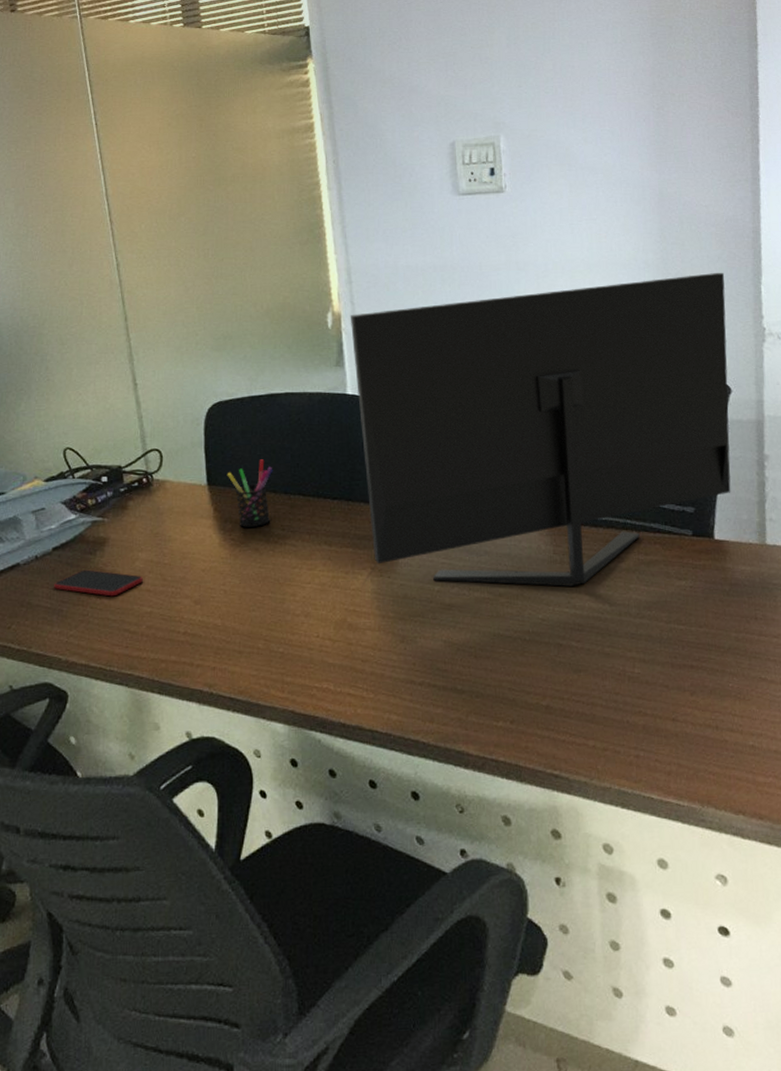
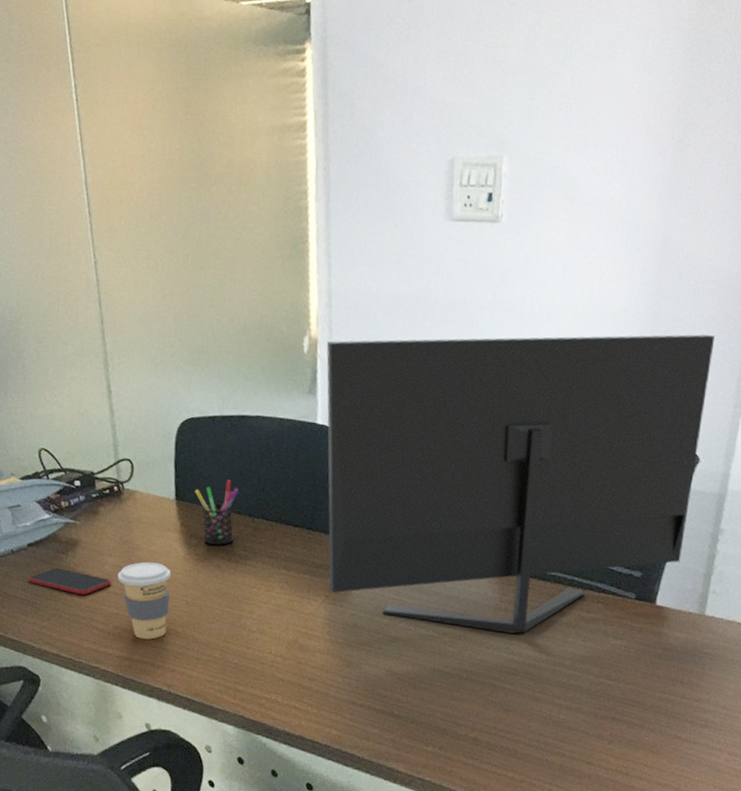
coffee cup: none [149,552,206,637] -> present [117,562,171,640]

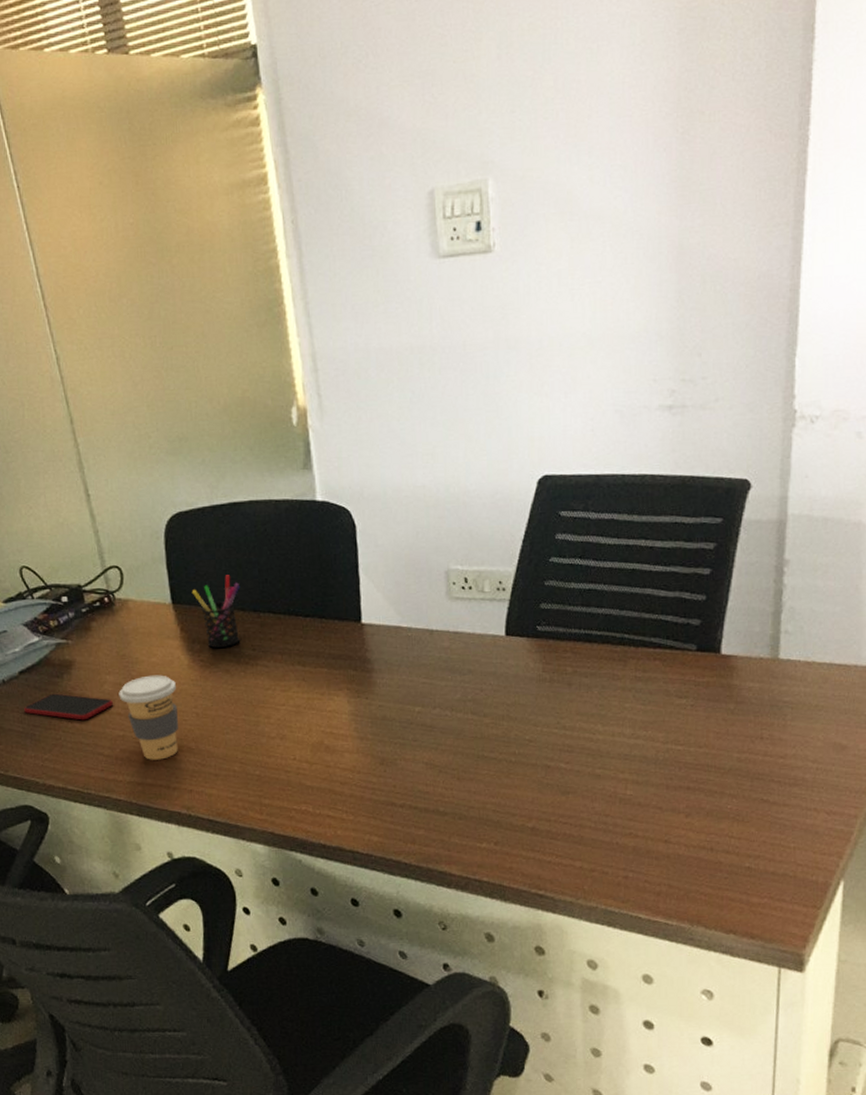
monitor: present [326,334,716,634] -> none [316,344,752,706]

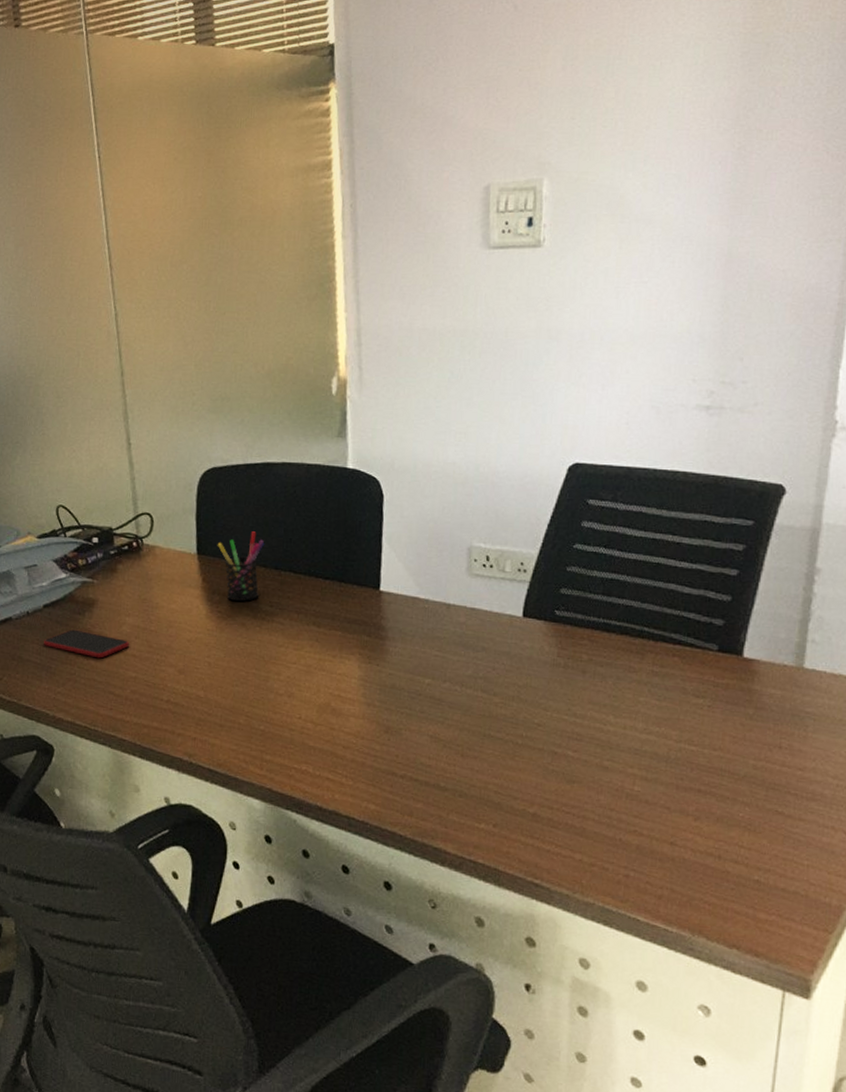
coffee cup: present [118,675,178,760] -> none [135,621,192,705]

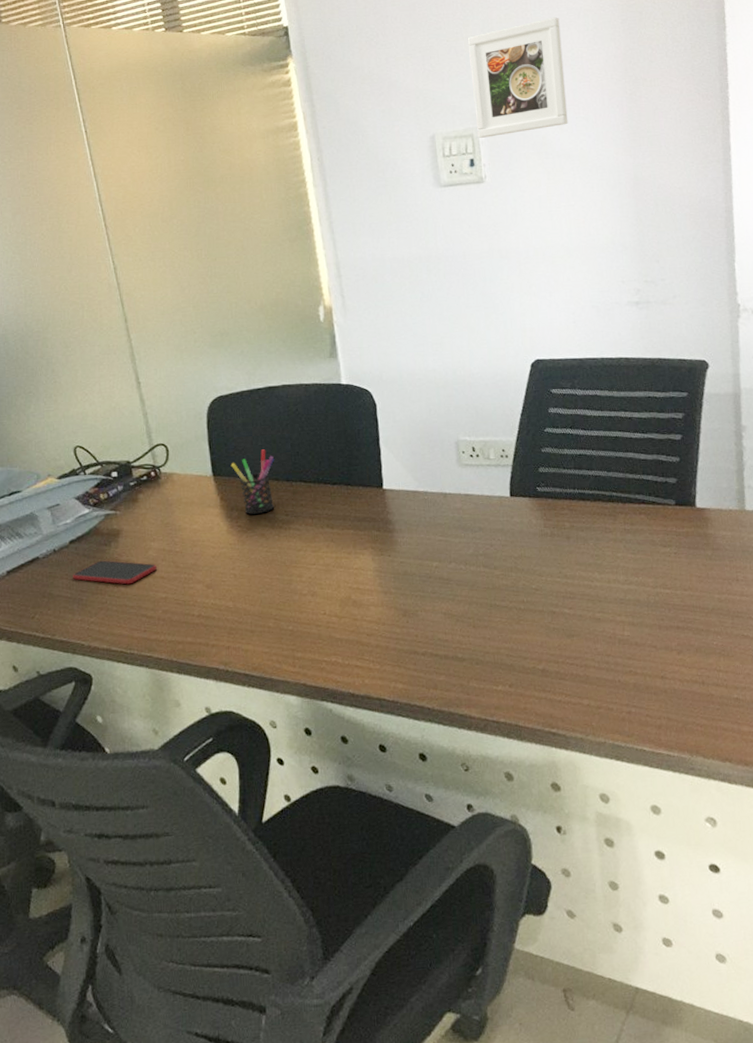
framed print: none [541,46,663,192] -> present [467,17,568,138]

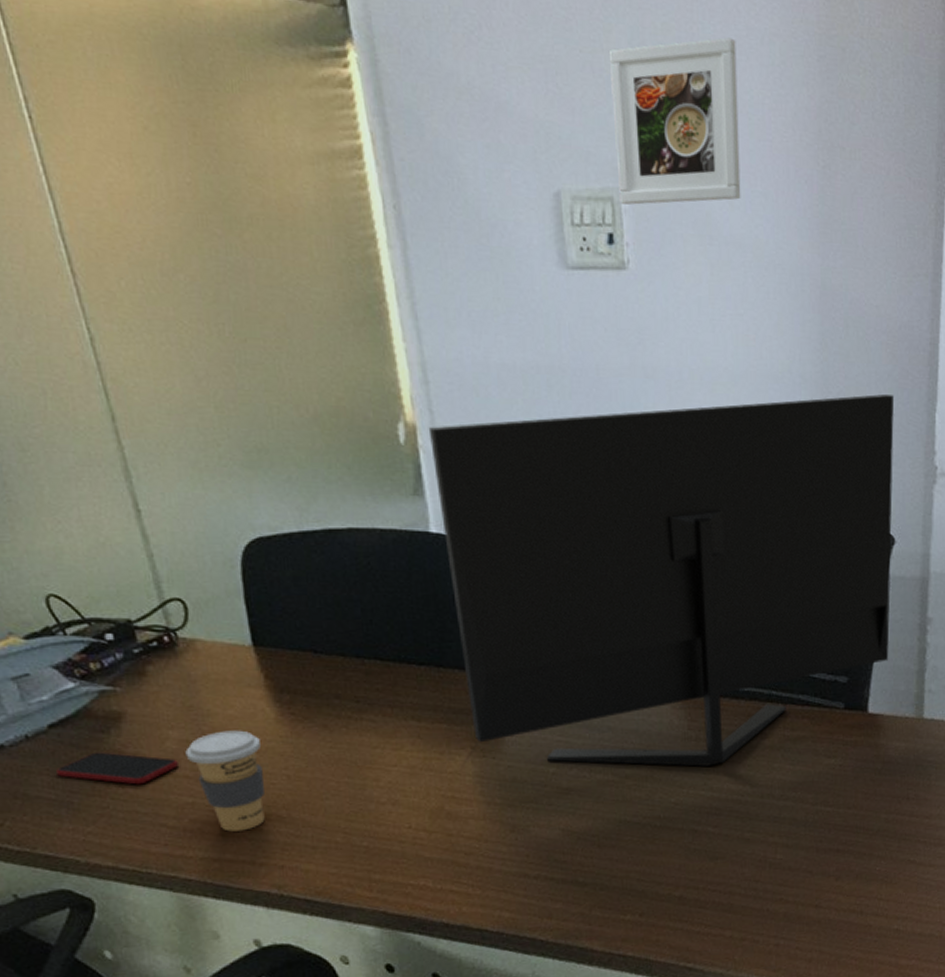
coffee cup: none [162,540,217,620] -> present [185,730,265,832]
pen holder: present [230,449,275,514] -> none [277,614,341,699]
monitor: none [341,252,711,558] -> present [428,394,895,767]

